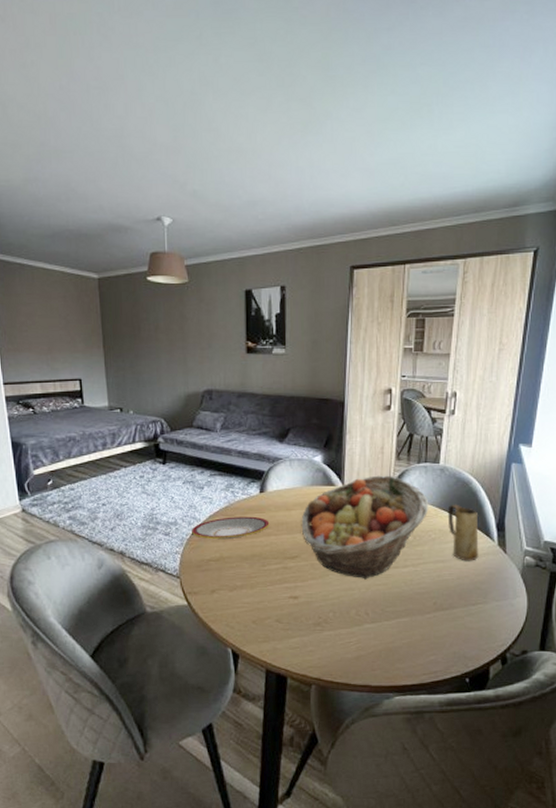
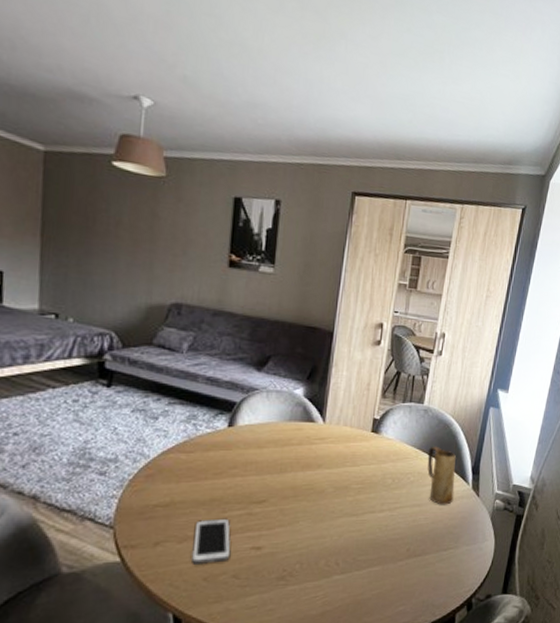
plate: present [192,516,270,539] -> none [136,453,236,480]
cell phone: none [241,571,273,609] -> present [192,518,231,564]
fruit basket: present [301,475,429,580] -> none [273,413,410,526]

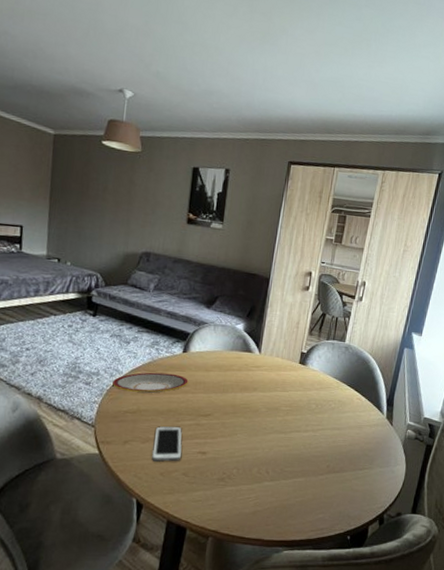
plate: none [136,453,236,480] -> present [112,372,189,393]
mug: present [427,446,456,505] -> none [347,379,372,431]

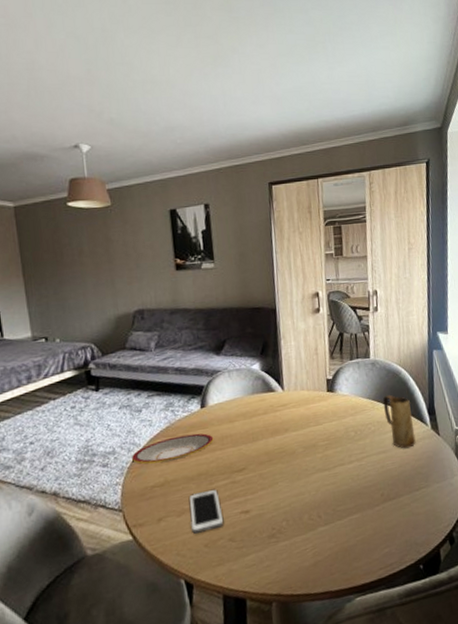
mug: none [347,379,372,431] -> present [382,394,416,449]

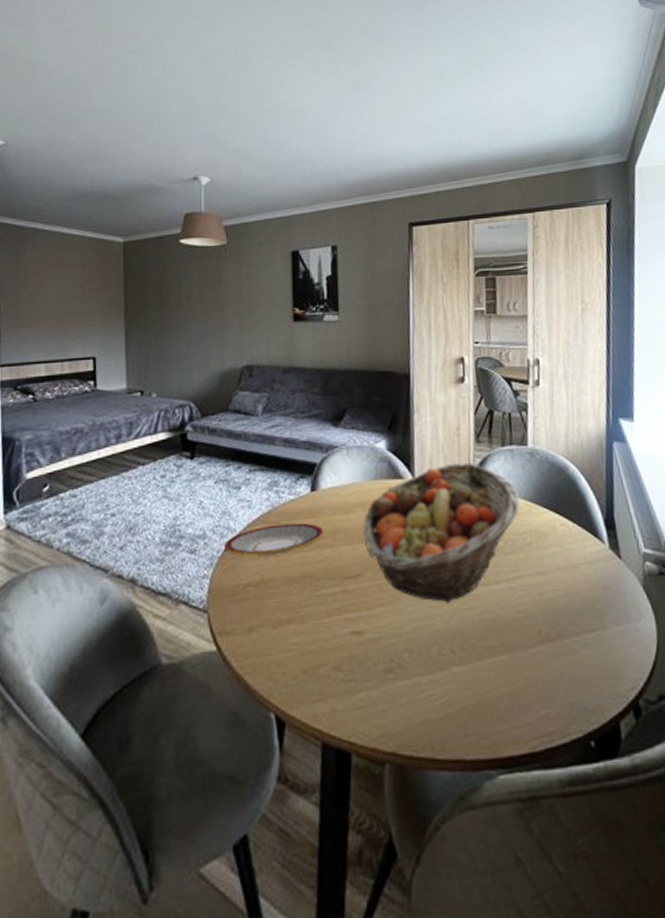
cell phone: present [188,489,224,534] -> none [288,597,330,654]
fruit basket: none [245,374,366,482] -> present [363,462,521,603]
mug: present [382,394,416,449] -> none [543,496,588,572]

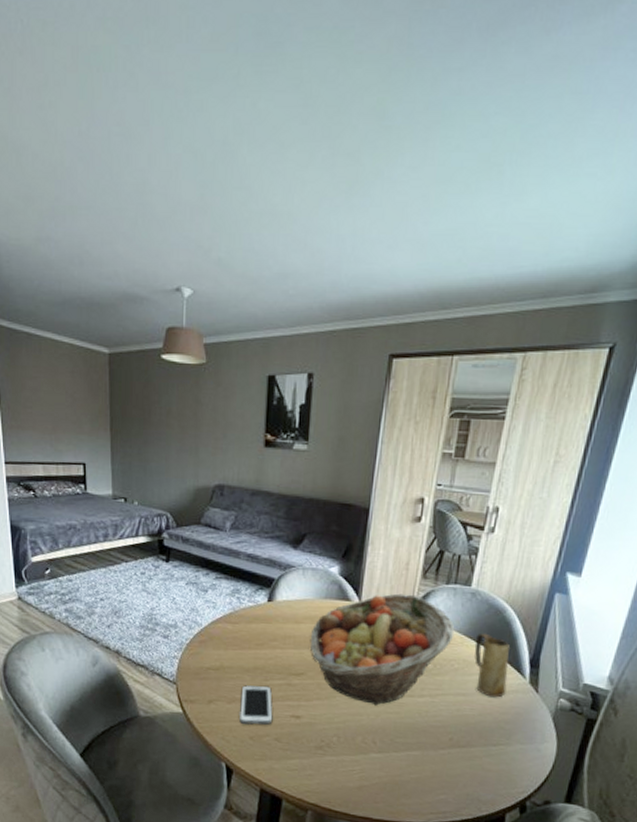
plate: present [225,522,324,556] -> none [192,624,276,648]
cell phone: none [288,597,330,654] -> present [240,685,273,725]
mug: none [543,496,588,572] -> present [474,633,510,698]

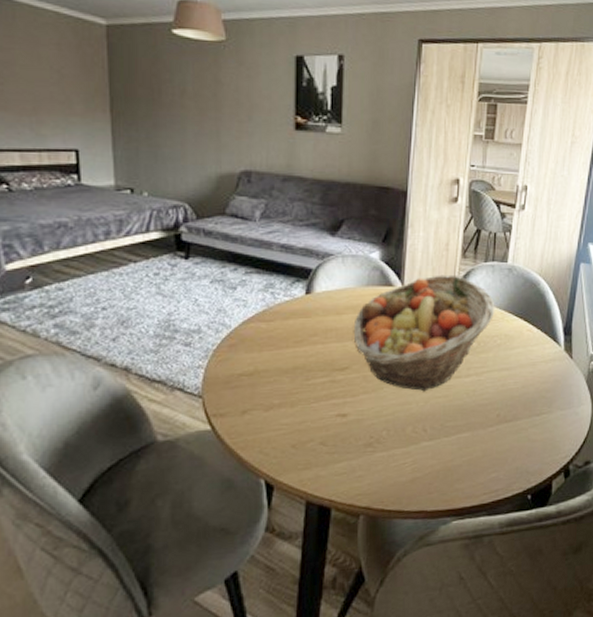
cell phone: present [240,685,273,725] -> none [279,386,317,432]
mug: present [474,633,510,698] -> none [514,306,545,369]

